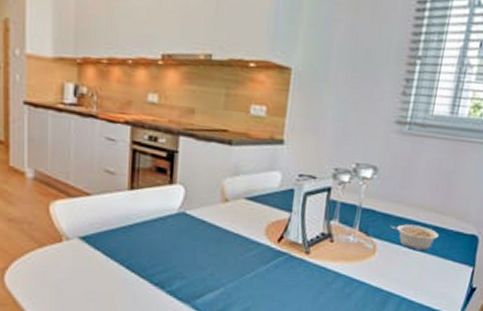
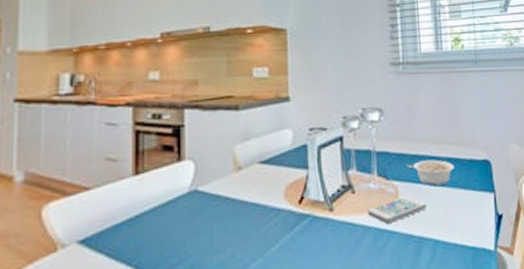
smartphone: none [342,254,402,275] -> present [367,196,427,224]

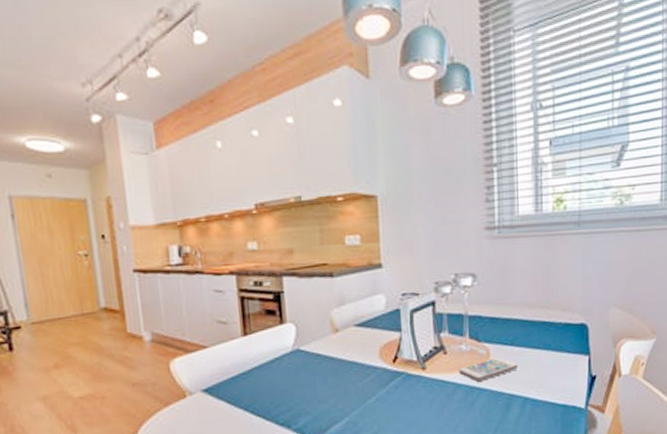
legume: present [406,159,454,186] -> none [499,323,548,348]

